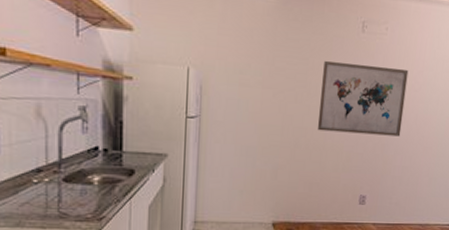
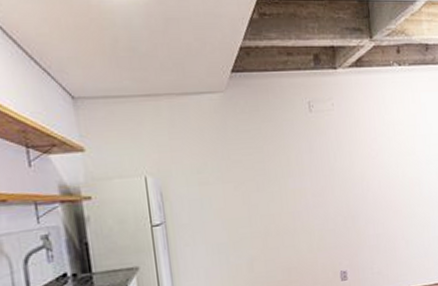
wall art: present [317,60,409,137] -> none [278,139,368,215]

